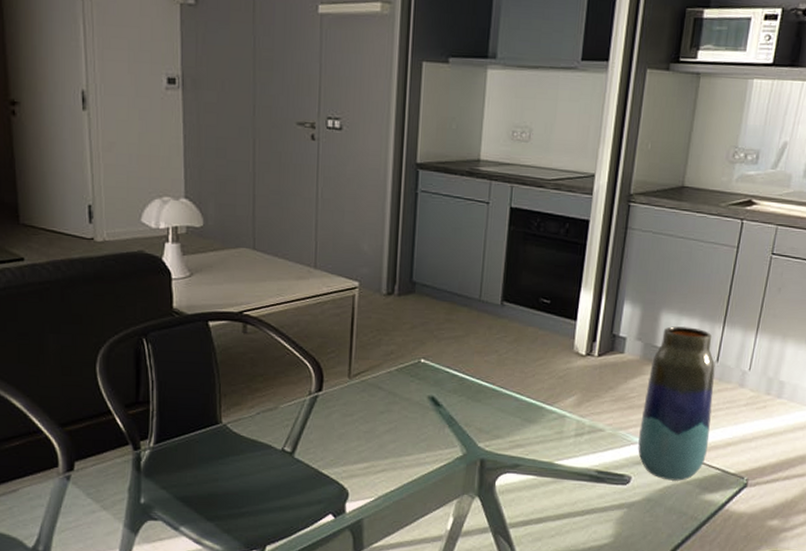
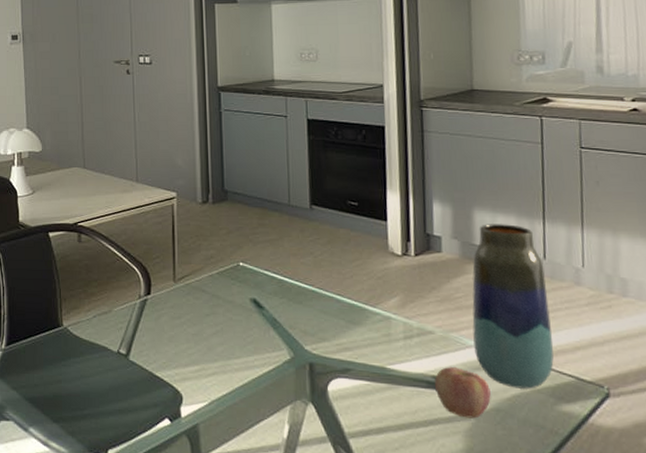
apple: none [596,462,646,508] -> present [434,367,491,419]

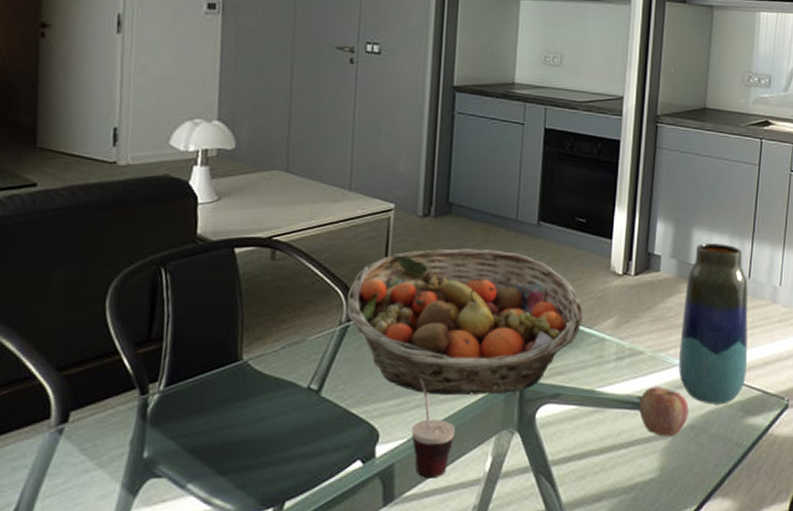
fruit basket: none [143,231,366,366] -> present [346,248,584,396]
cup: none [210,347,251,441] -> present [411,377,455,479]

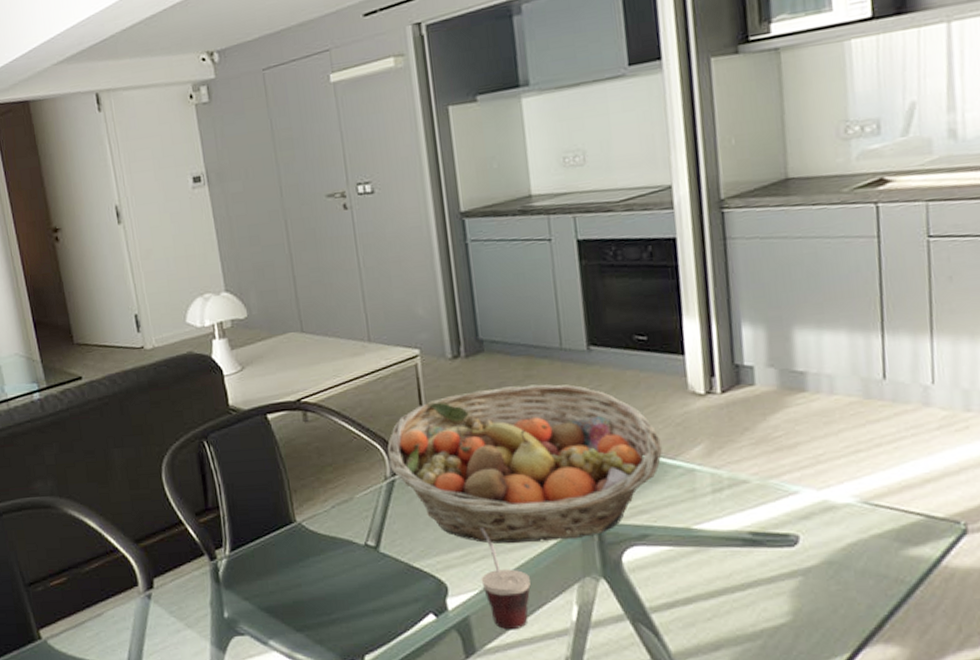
apple: present [638,387,689,437] -> none [751,519,822,576]
vase: present [679,243,748,405] -> none [794,341,898,536]

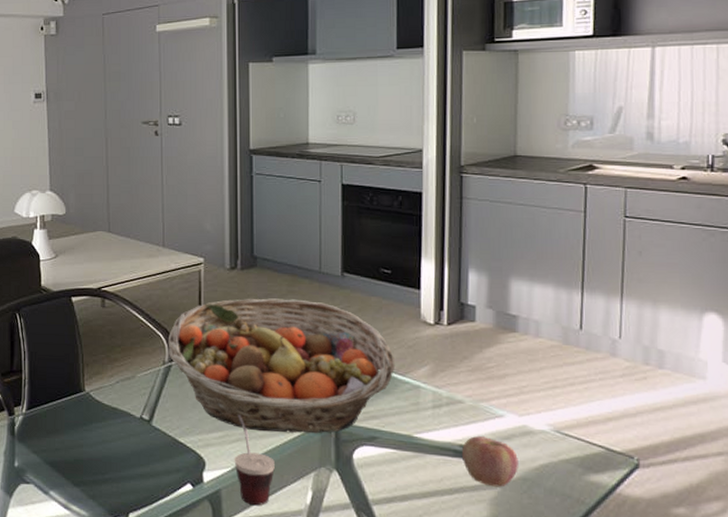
apple: none [751,519,822,576] -> present [461,436,518,487]

